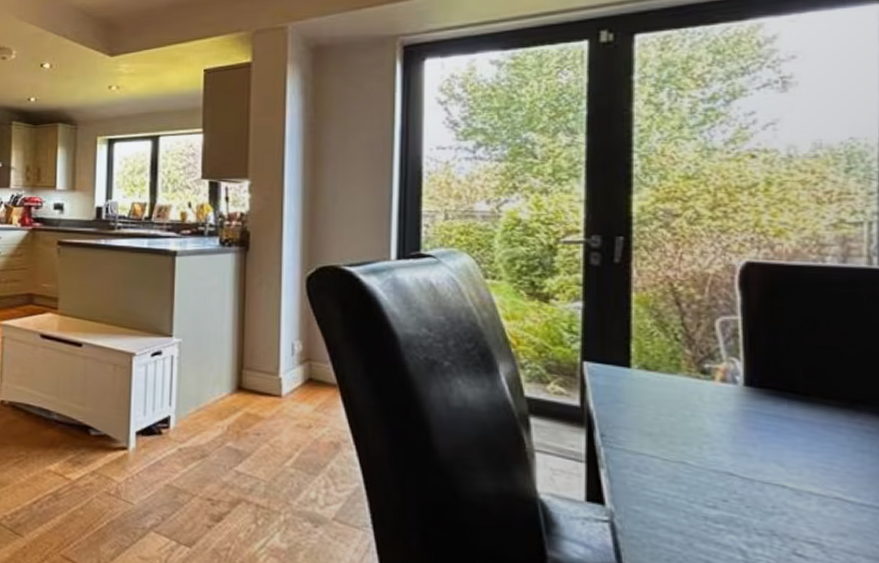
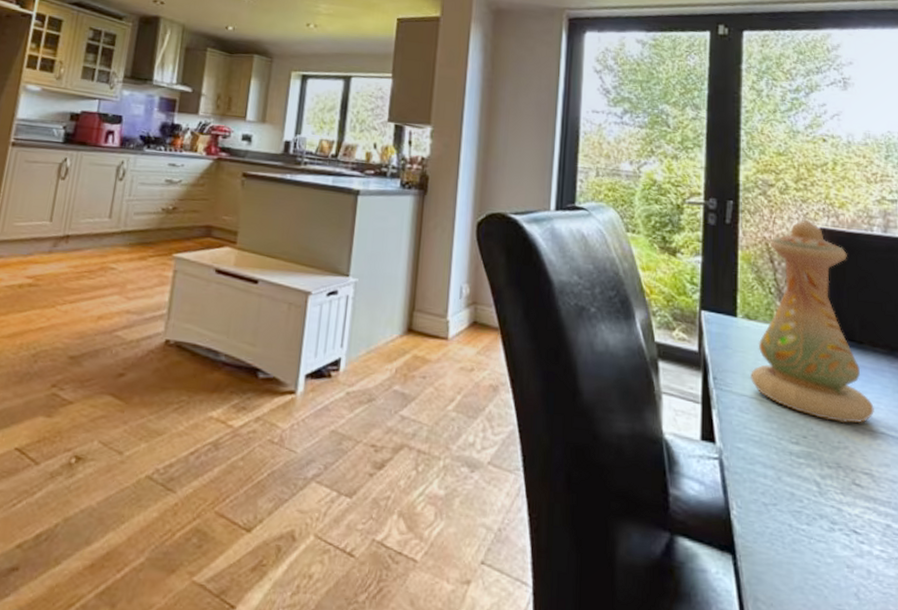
vase: none [650,253,825,487] -> present [751,219,874,424]

